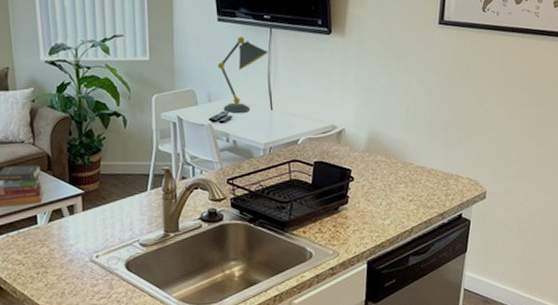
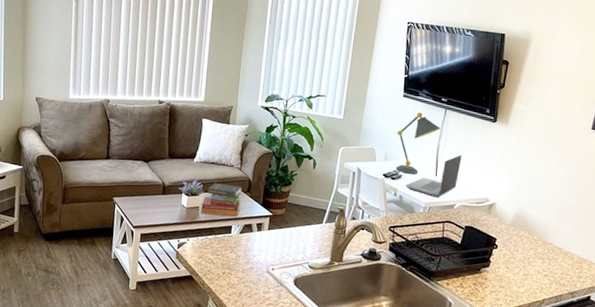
laptop computer: none [238,79,298,135] -> present [405,155,462,198]

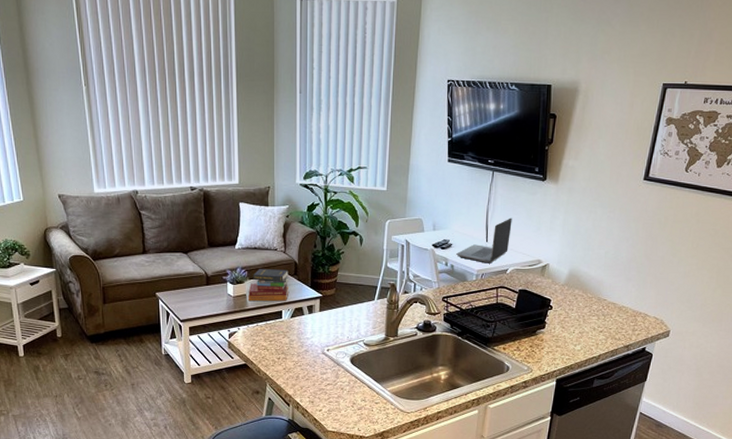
desk lamp: present [396,112,441,175] -> none [444,177,490,243]

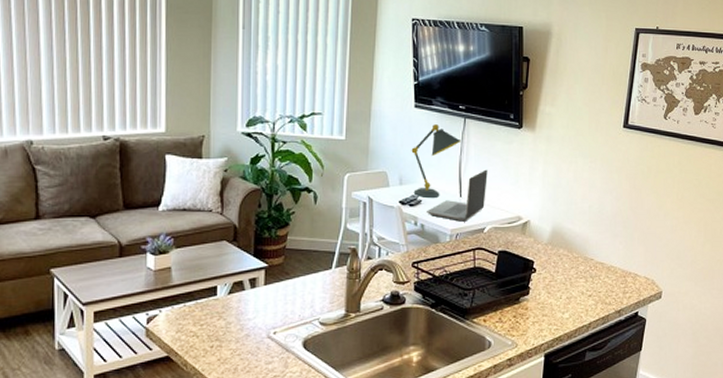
books: present [248,269,288,302] -> none [174,235,226,276]
desk lamp: none [444,177,490,243] -> present [411,124,462,199]

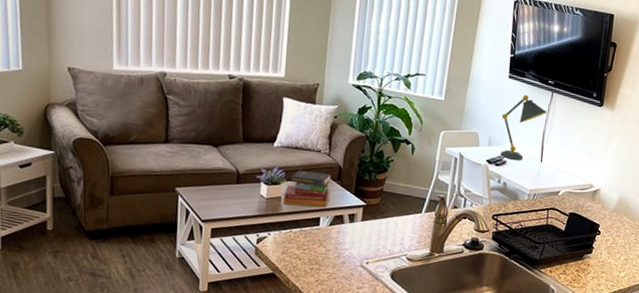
books: none [174,235,226,276] -> present [283,170,331,207]
laptop computer: present [427,169,488,222] -> none [510,140,568,184]

